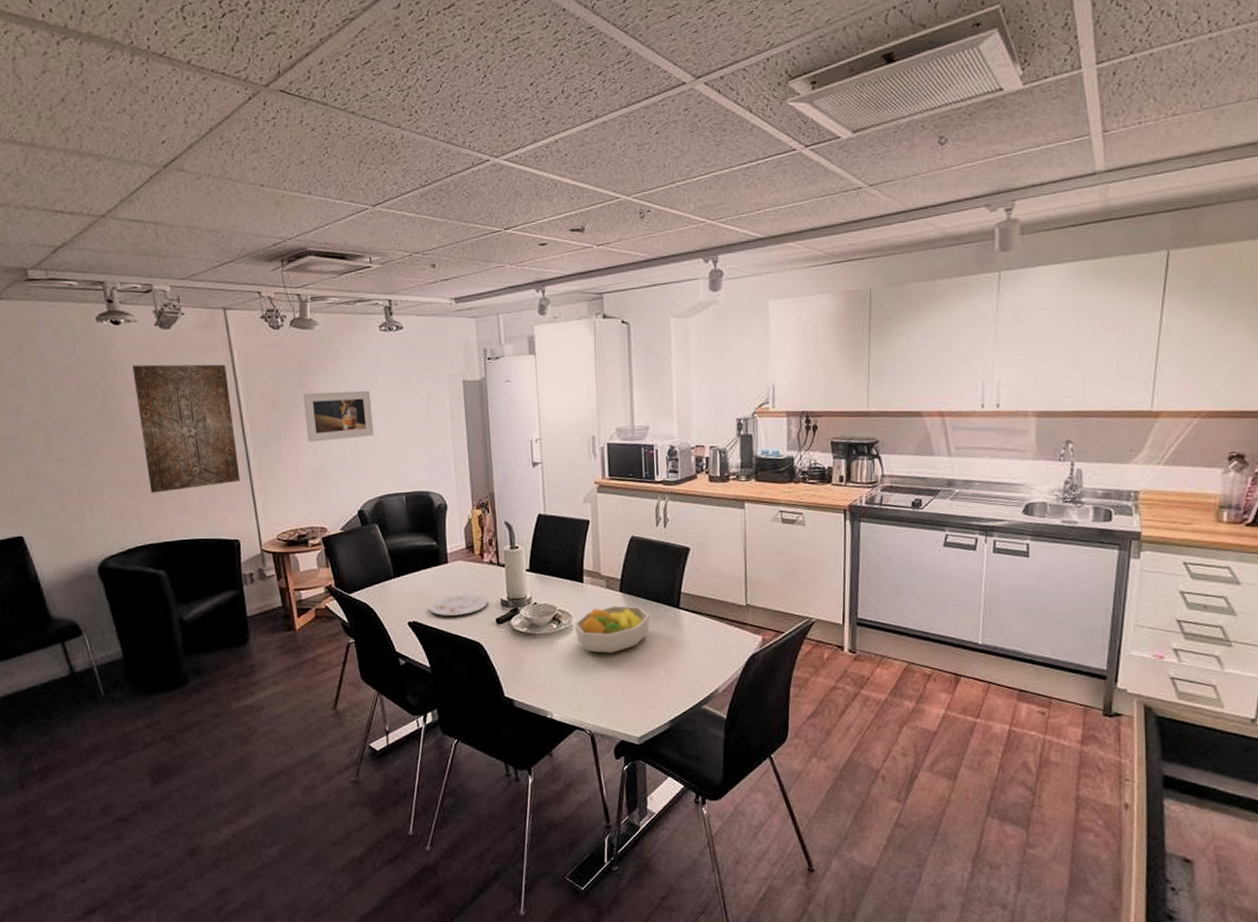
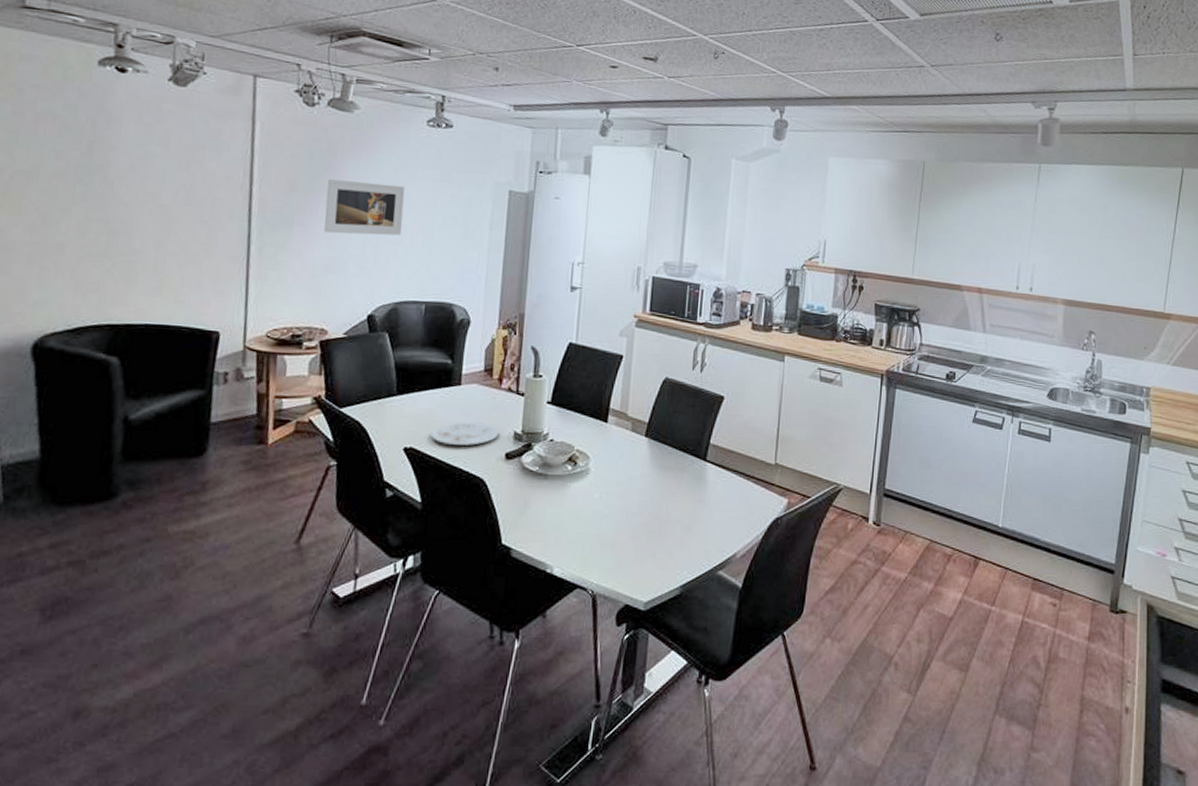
wall art: present [133,364,241,493] -> none [121,120,244,267]
fruit bowl: present [574,605,650,654] -> none [591,451,674,504]

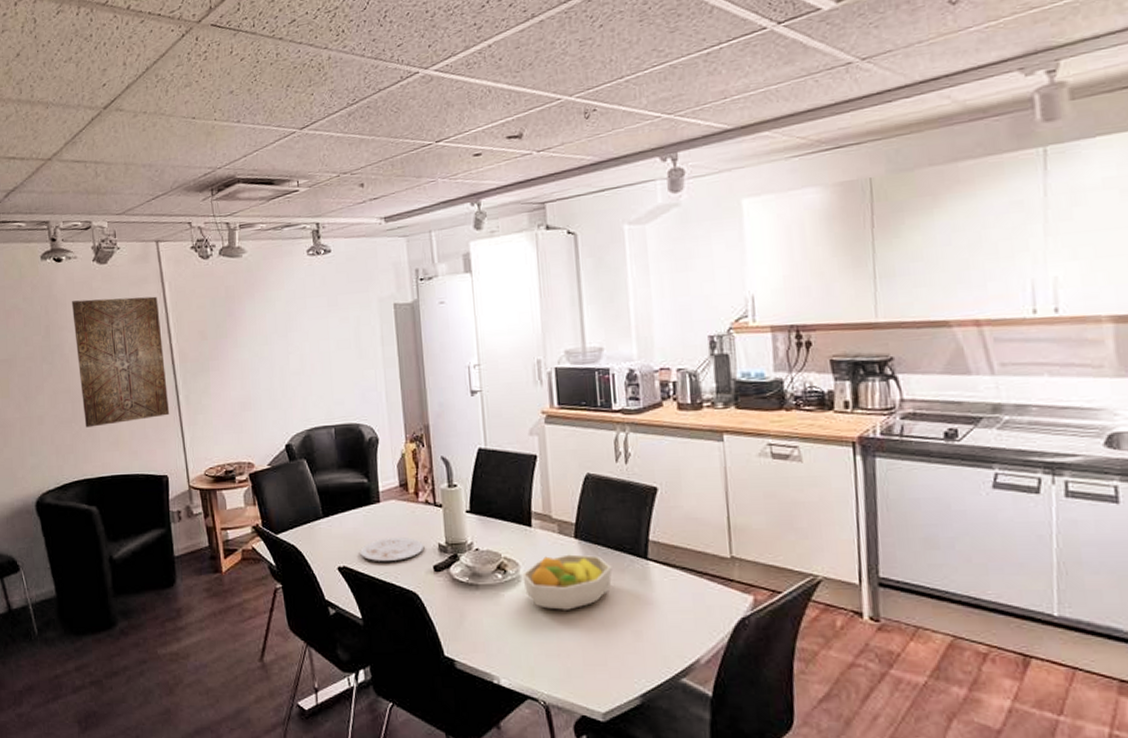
wall art: none [121,120,244,267] -> present [72,296,170,428]
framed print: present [324,179,405,236] -> none [230,317,301,374]
fruit bowl: none [591,451,674,504] -> present [522,554,612,610]

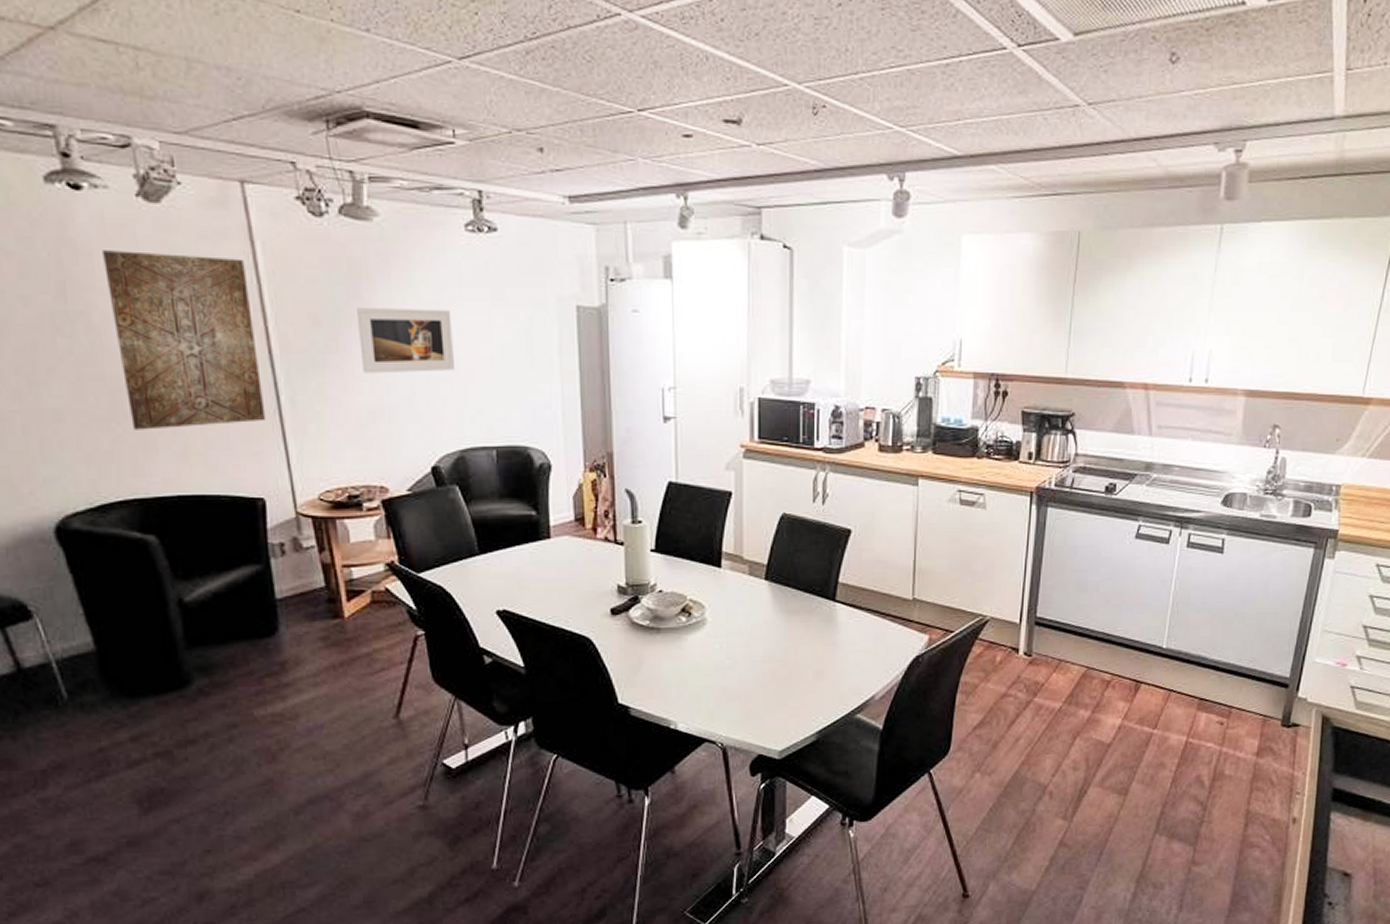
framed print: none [230,317,301,374] -> present [355,308,454,374]
plate: present [360,537,423,561] -> none [524,578,600,604]
fruit bowl: present [522,554,612,610] -> none [708,596,800,653]

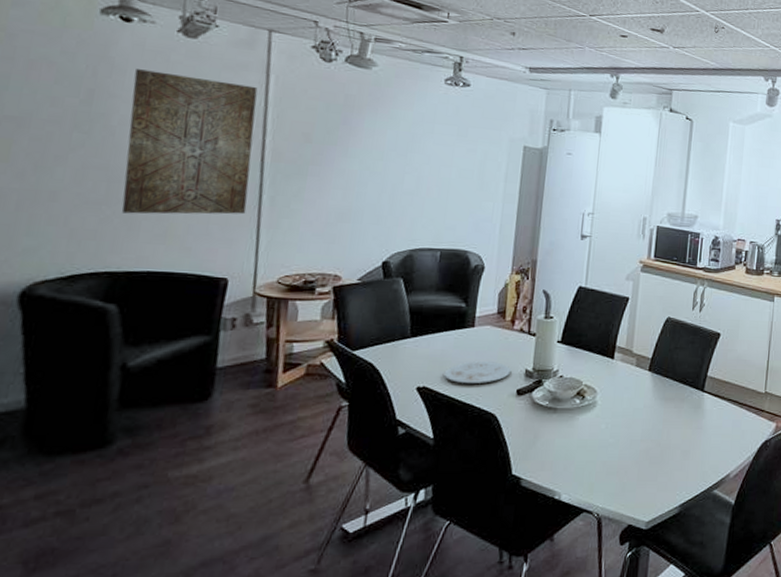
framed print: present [355,308,454,374] -> none [339,132,422,187]
plate: none [524,578,600,604] -> present [444,361,510,383]

